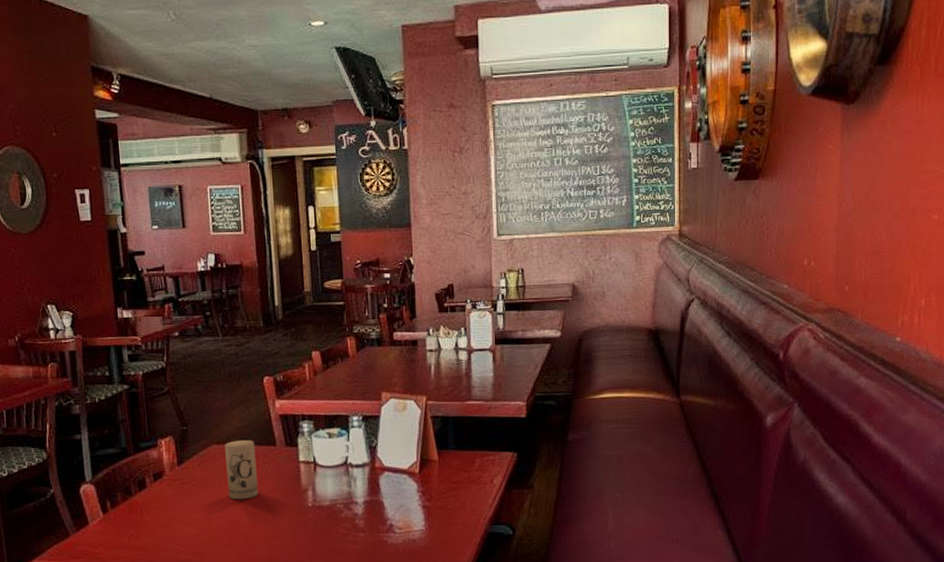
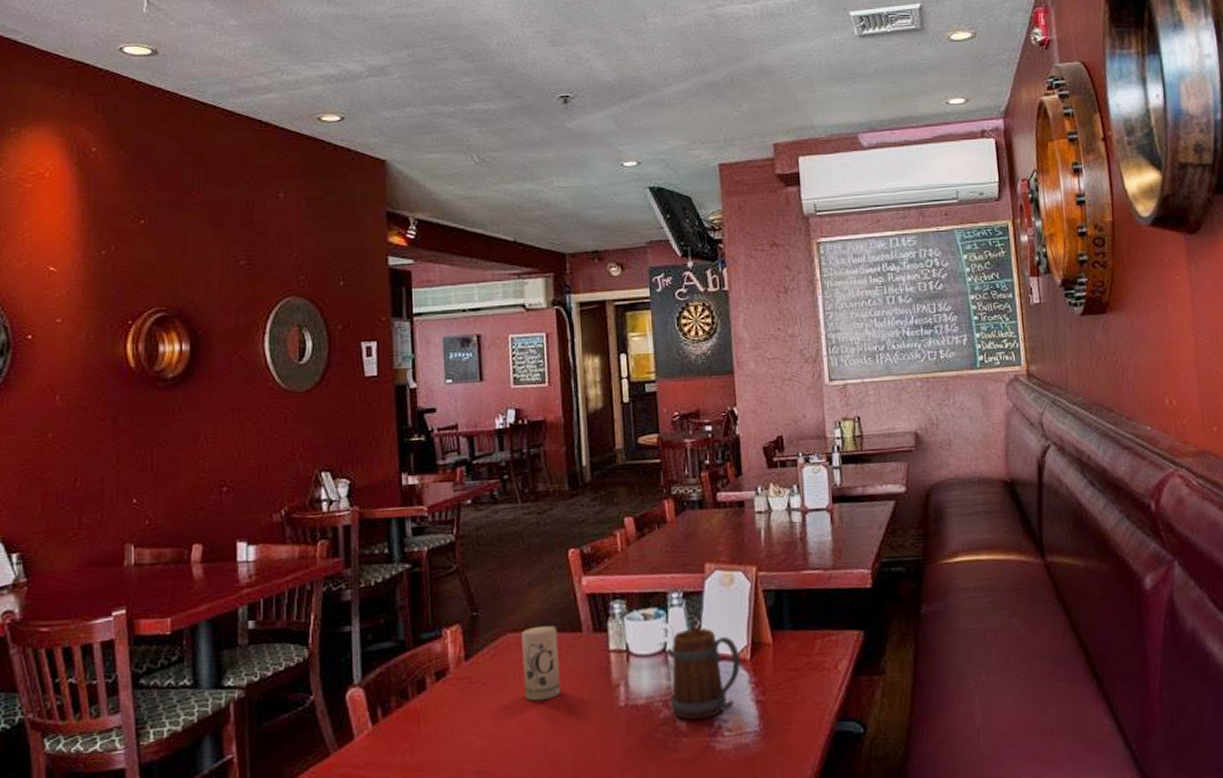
beer mug: none [351,445,410,519] -> present [670,627,740,720]

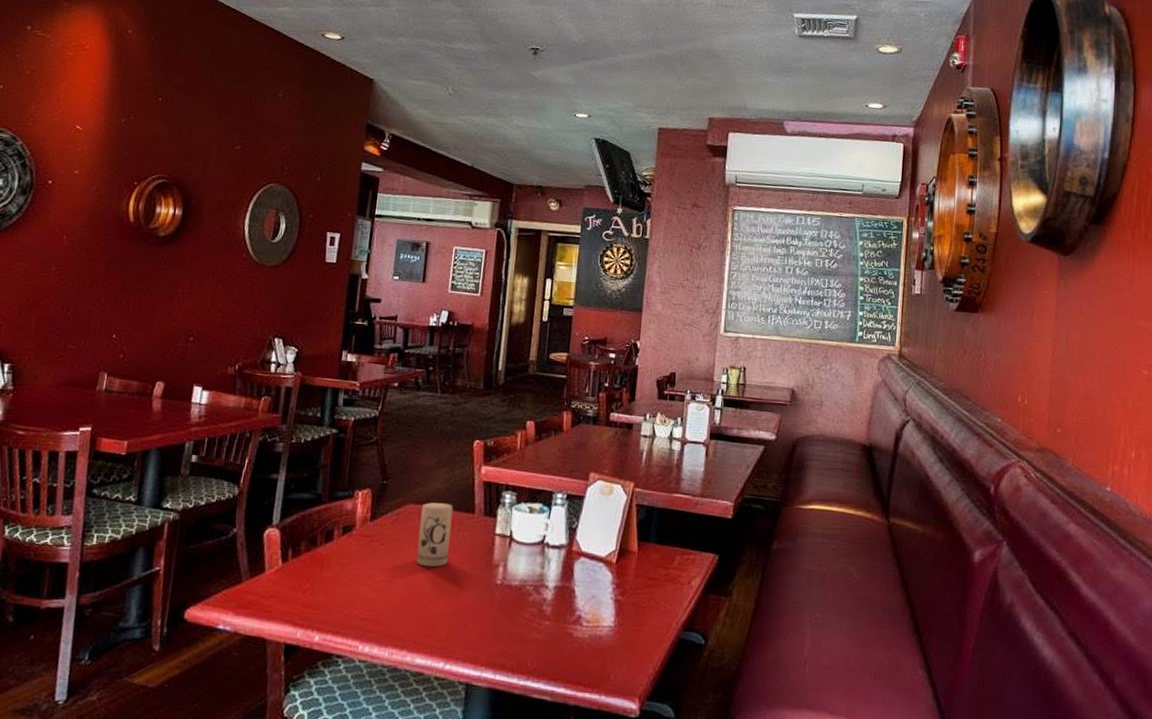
beer mug: present [670,627,740,720] -> none [541,527,607,608]

